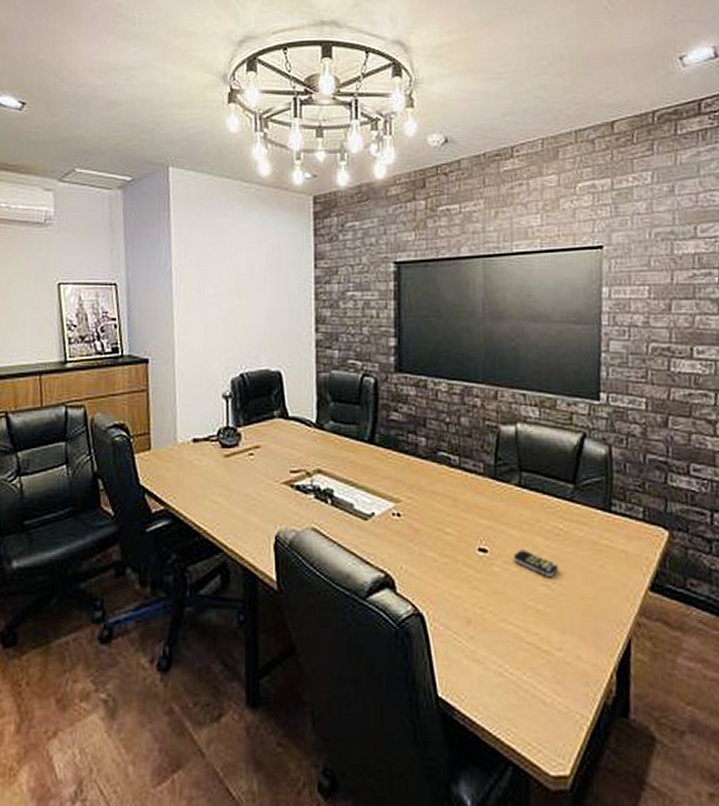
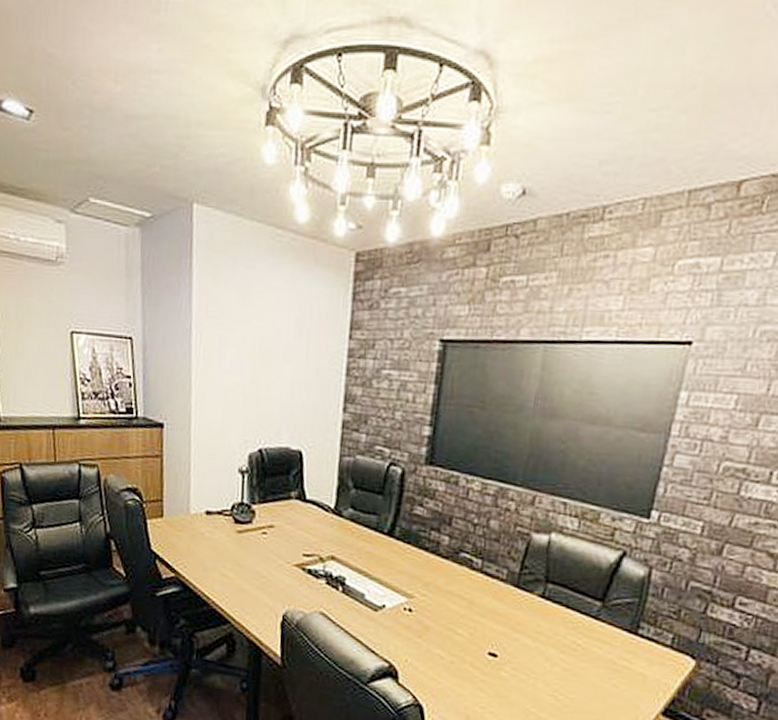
remote control: present [513,550,559,577] -> none [523,659,570,689]

